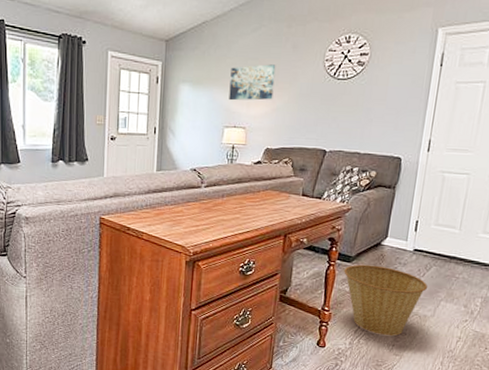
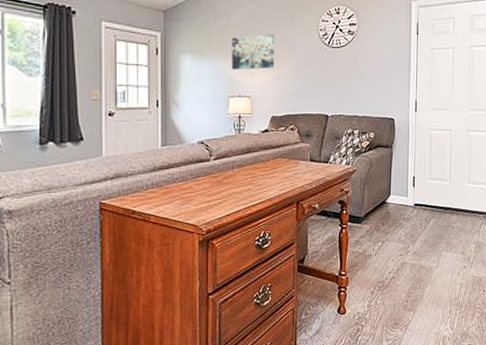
basket: present [344,264,428,336] -> none [355,223,430,293]

